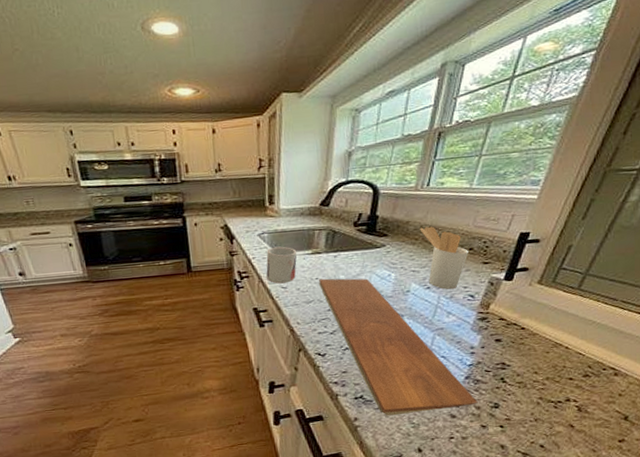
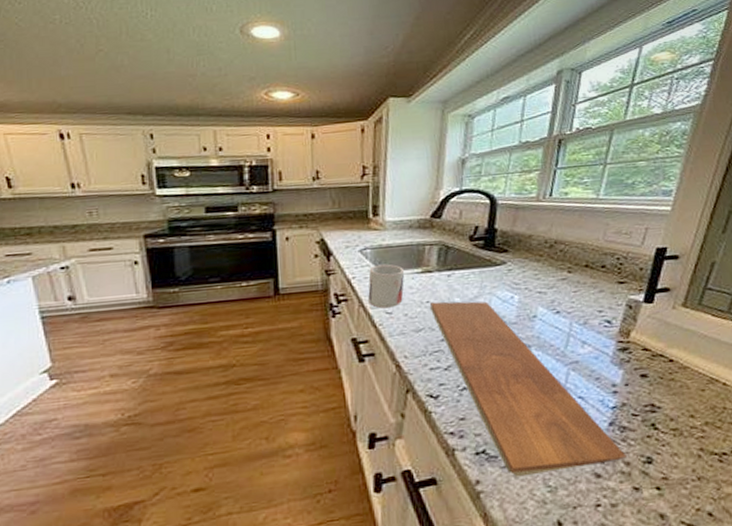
utensil holder: present [420,226,469,290] -> none [544,241,601,315]

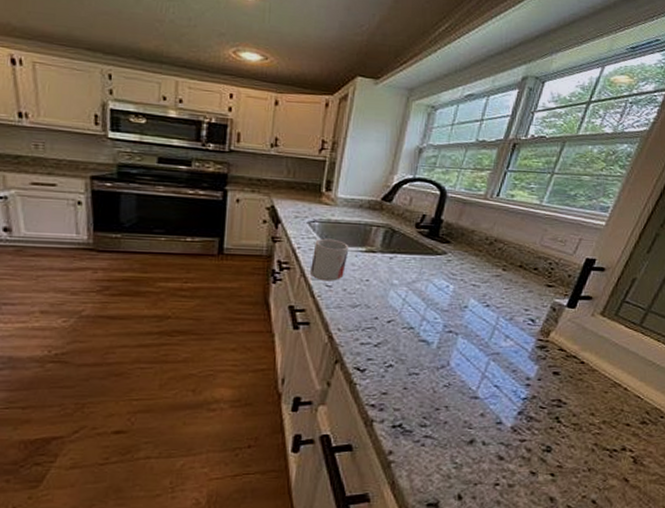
chopping board: present [429,301,627,478] -> none [368,281,529,452]

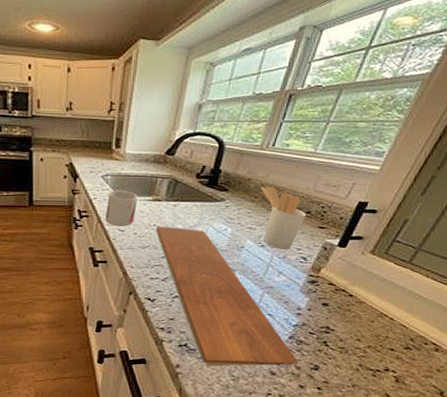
chopping board: none [368,281,529,452] -> present [155,226,299,367]
utensil holder: none [485,239,533,311] -> present [260,186,306,250]

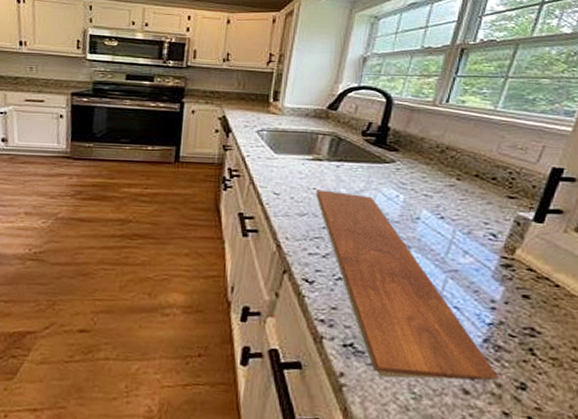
mug: present [106,190,138,226] -> none [259,146,296,189]
utensil holder: present [260,186,306,250] -> none [435,146,491,224]

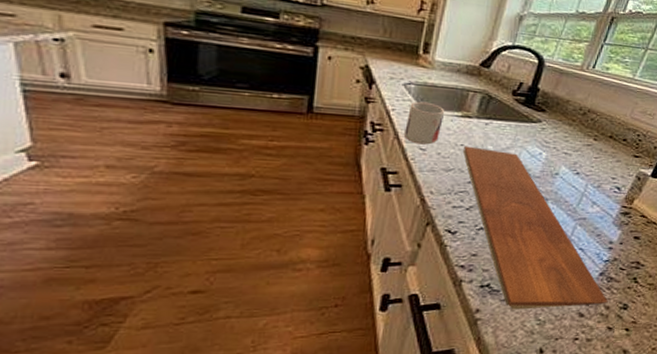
mug: none [259,146,296,189] -> present [404,101,445,145]

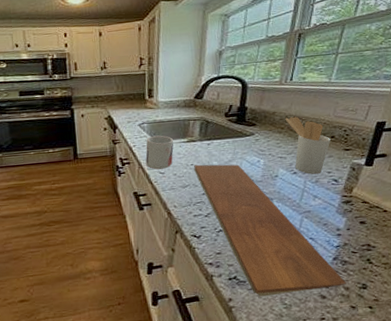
utensil holder: none [578,109,622,179] -> present [285,117,331,175]

